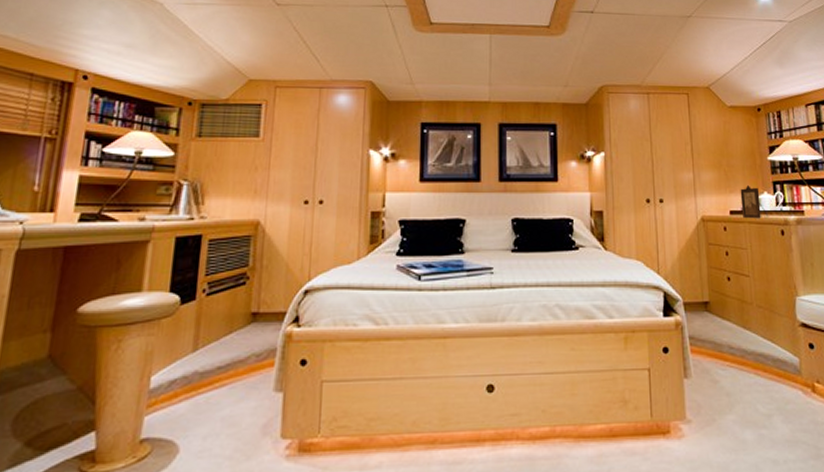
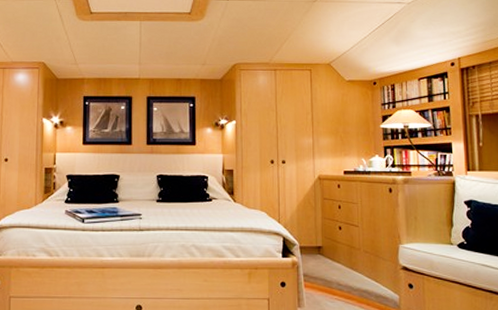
photo frame: present [740,185,769,219] -> none [354,149,379,178]

